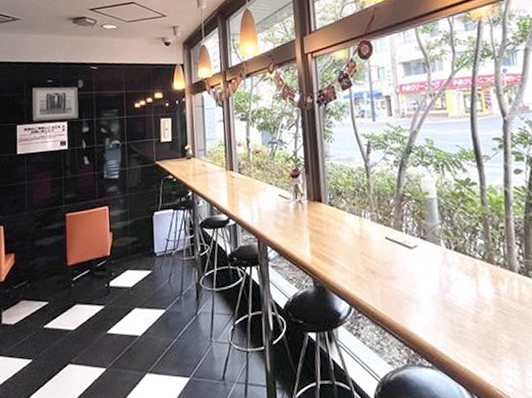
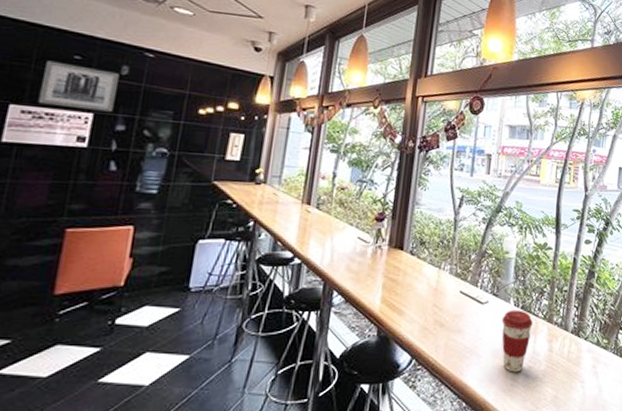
coffee cup: none [435,252,472,318] -> present [501,310,533,372]

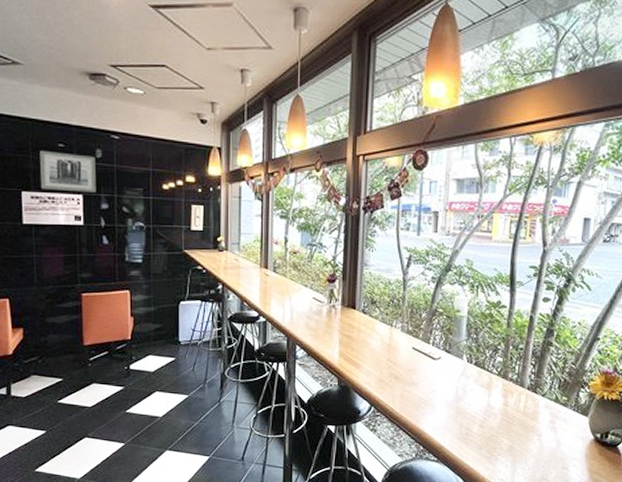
coffee cup: present [501,310,533,372] -> none [455,365,487,423]

